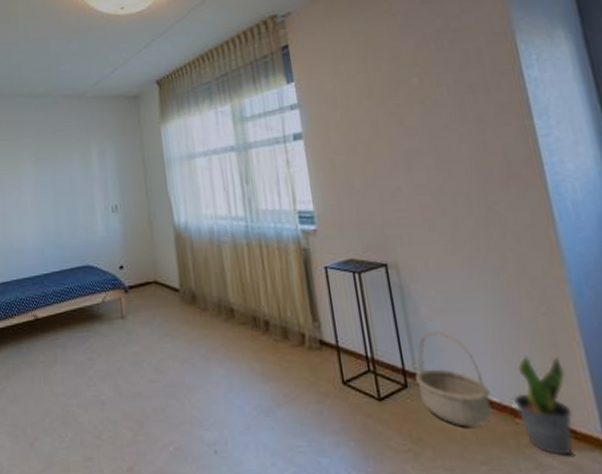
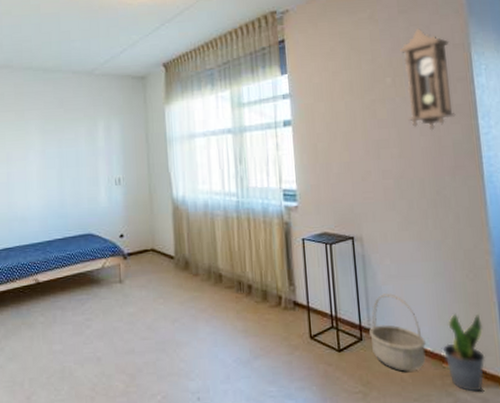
pendulum clock: none [424,19,504,136] -> present [399,28,456,131]

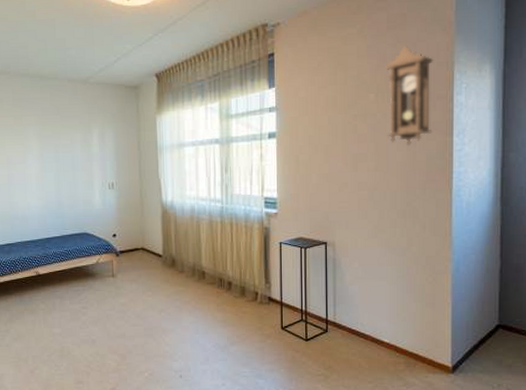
basket: present [368,293,426,372] -> none [333,292,383,359]
potted plant: present [443,313,486,392] -> none [398,311,436,377]

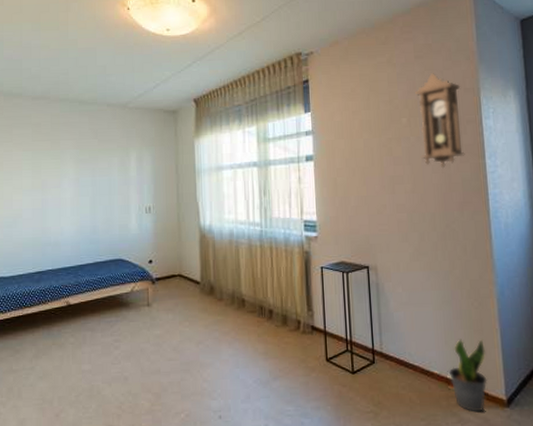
potted plant: none [398,311,436,377] -> present [448,339,488,413]

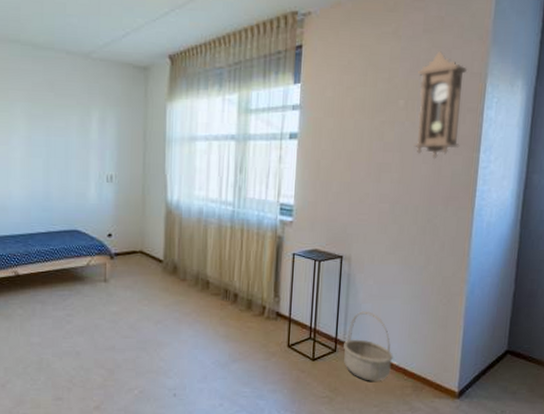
basket: none [380,319,433,393] -> present [343,311,393,381]
potted plant: present [448,339,488,413] -> none [407,333,447,402]

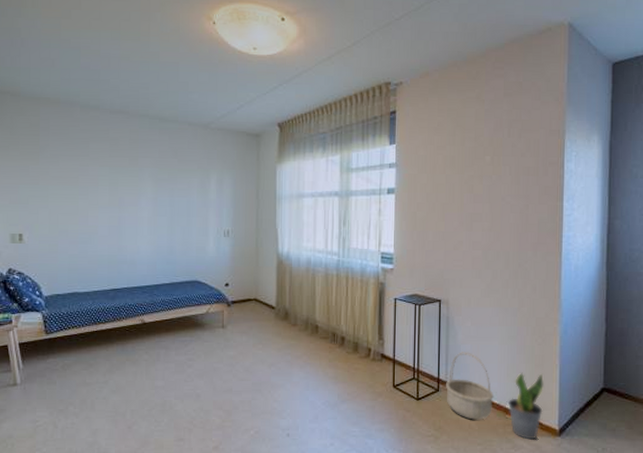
potted plant: none [407,333,447,402] -> present [507,372,545,440]
pendulum clock: present [412,51,468,160] -> none [500,112,547,209]

